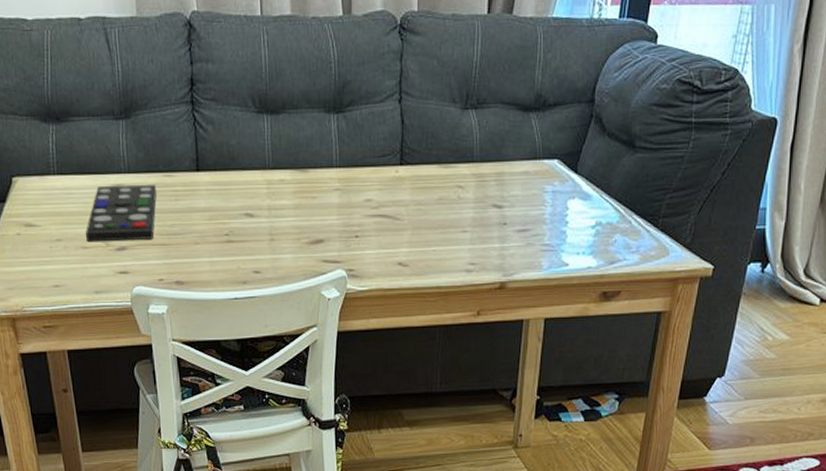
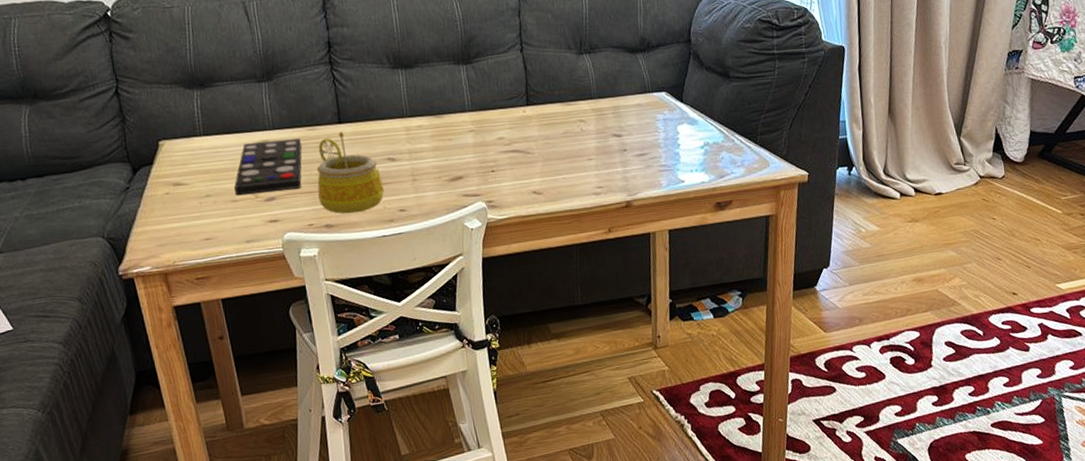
mug: none [170,181,240,271] -> present [317,132,385,214]

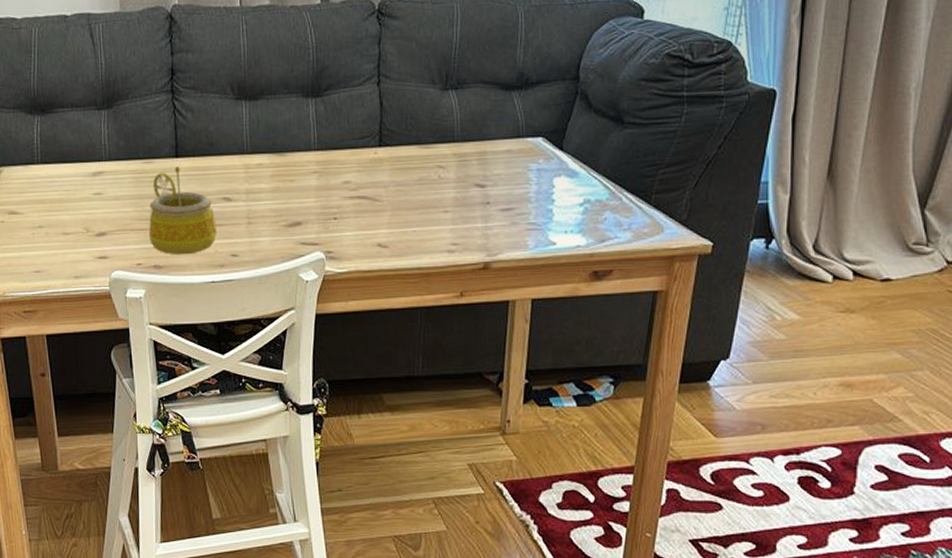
remote control: present [234,138,302,196] -> none [67,172,136,229]

